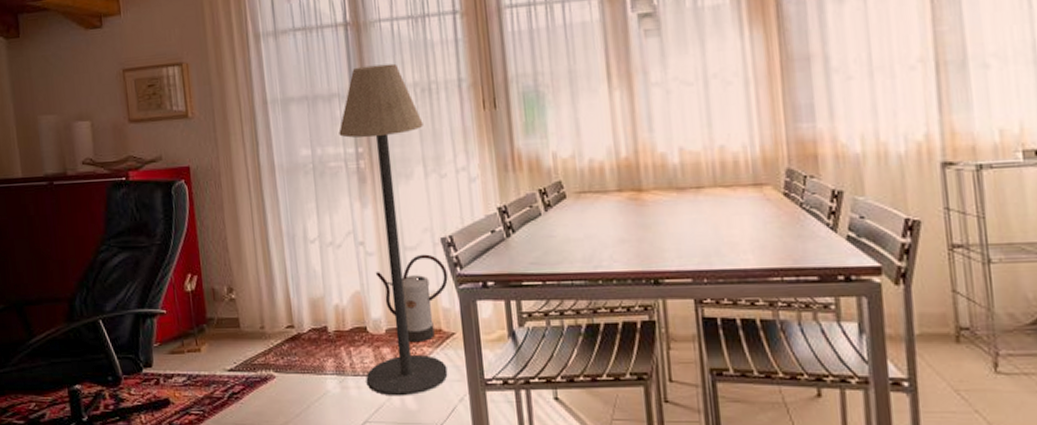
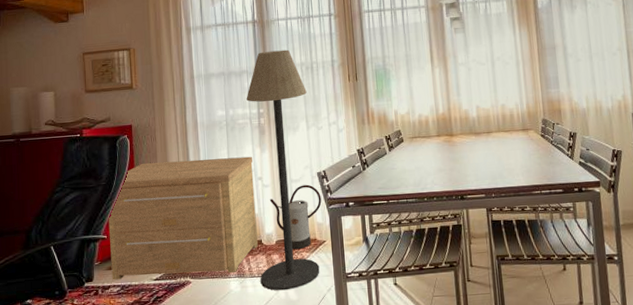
side table: none [166,212,362,368] -> present [108,156,258,280]

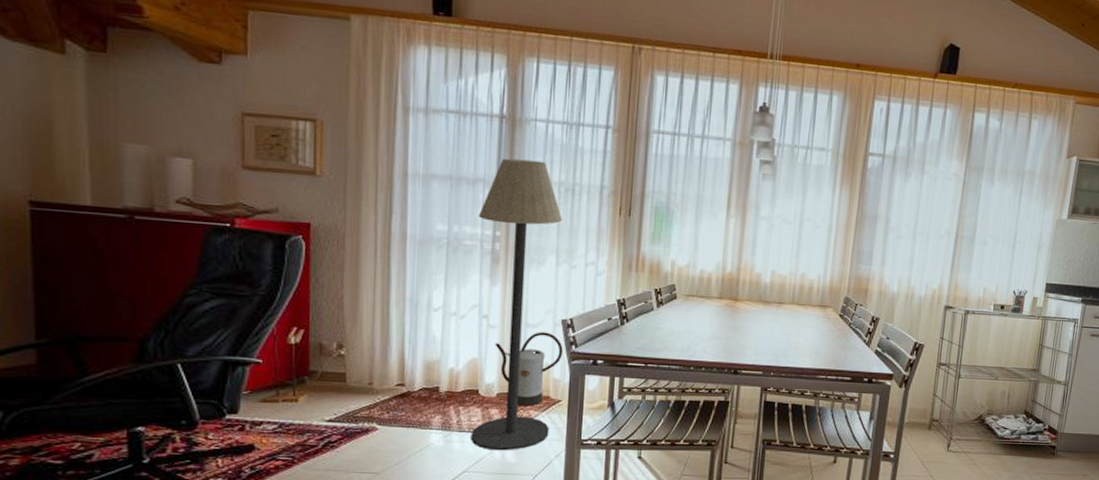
side table: present [108,156,258,280] -> none [265,275,478,423]

